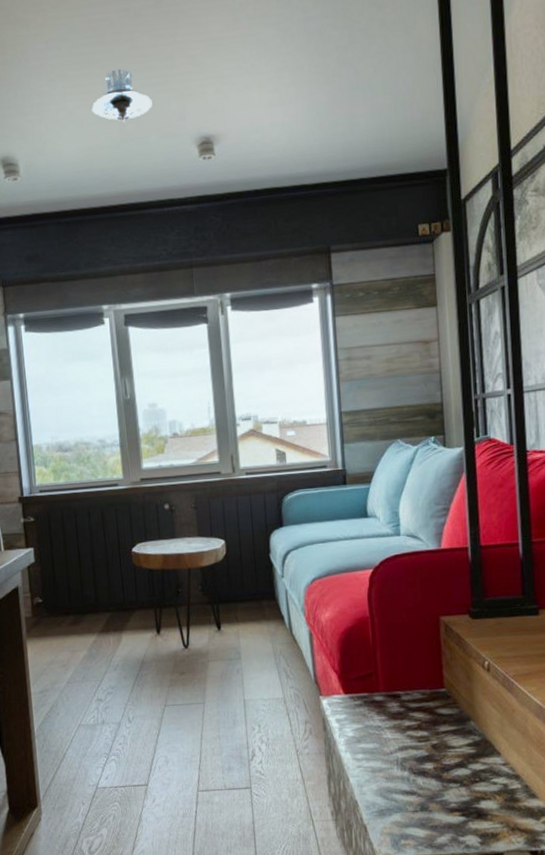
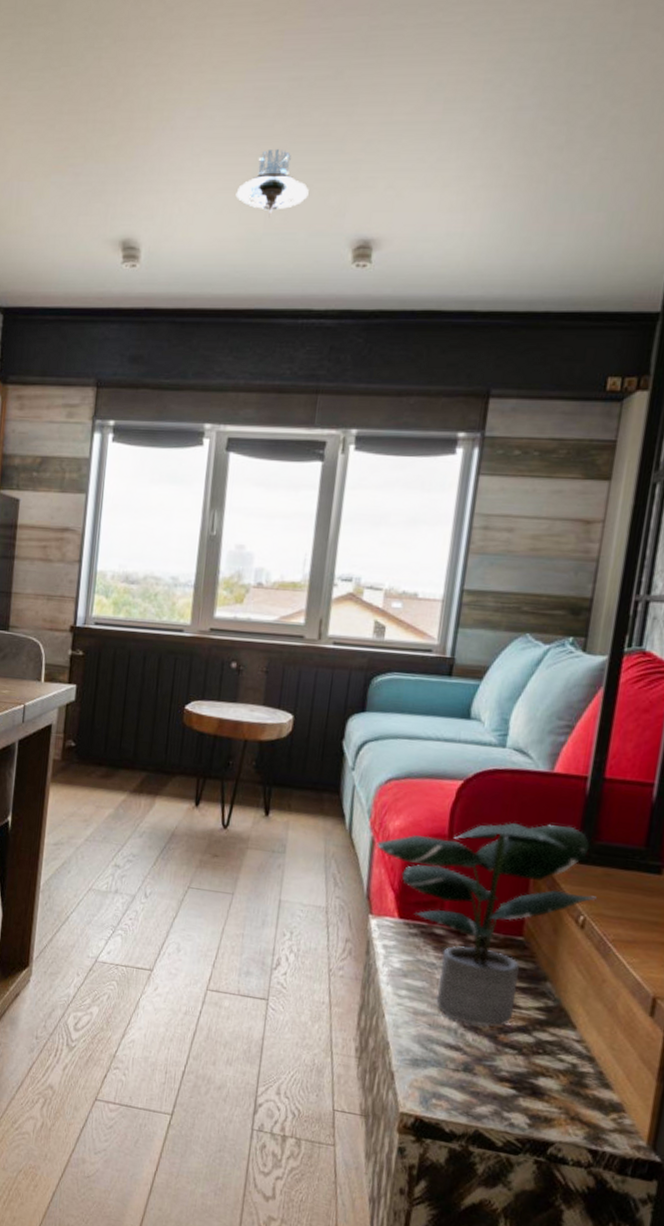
potted plant: none [314,591,494,770] -> present [376,822,597,1027]

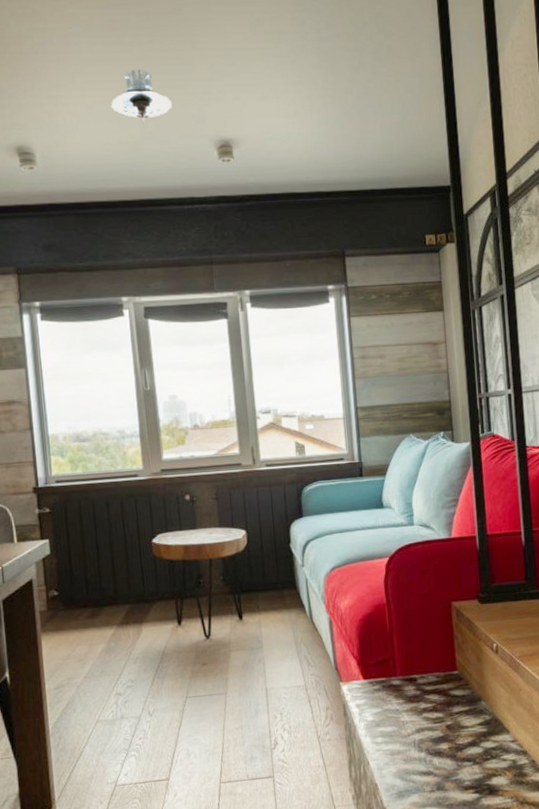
potted plant: present [376,822,597,1027] -> none [334,577,501,751]

